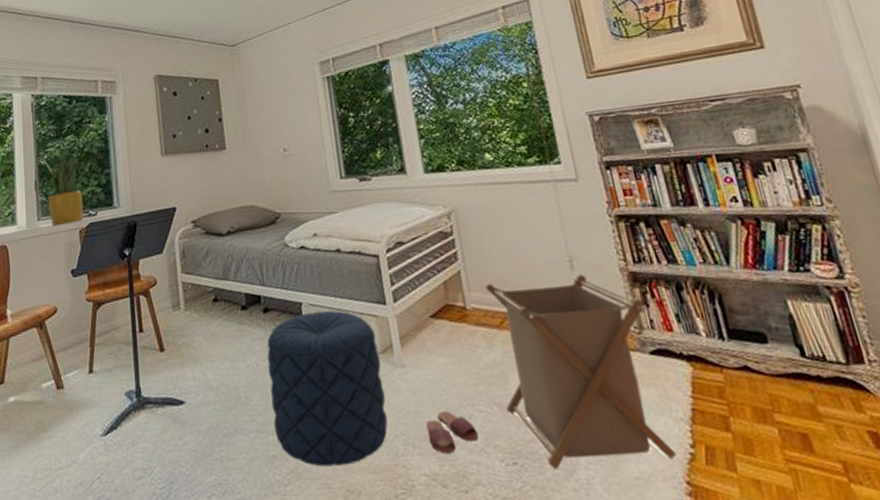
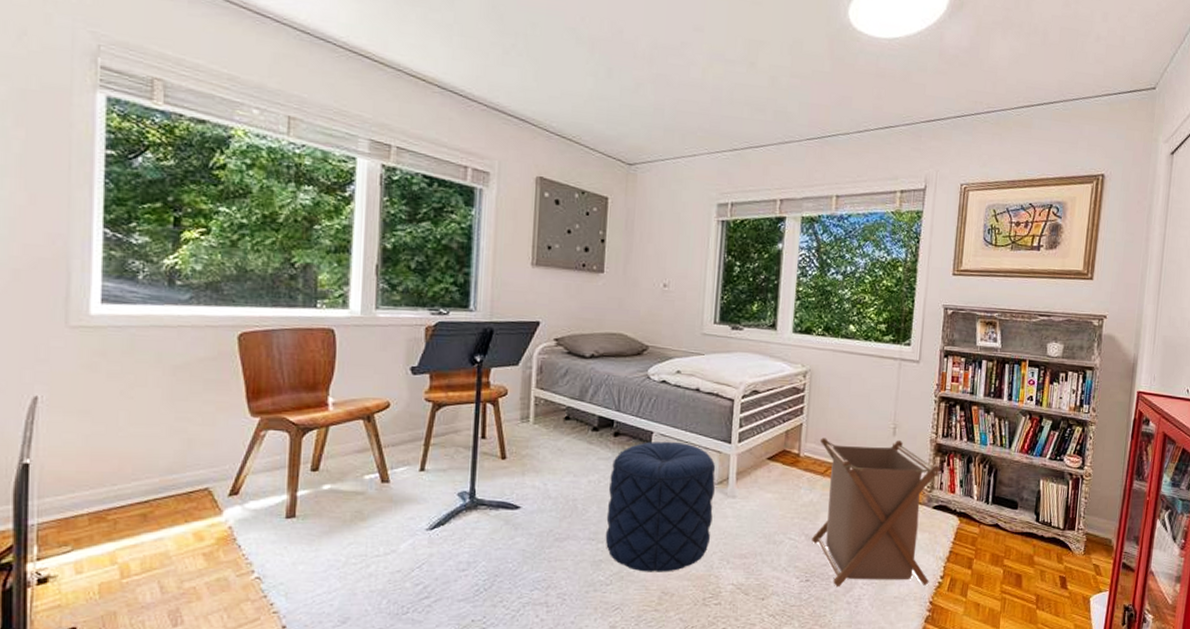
planter: present [43,151,84,227] -> none [389,238,434,319]
slippers: present [426,411,478,454] -> none [742,537,784,569]

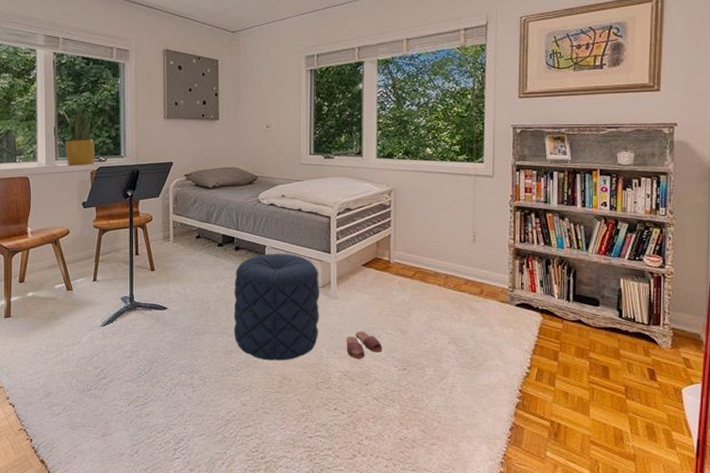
planter: none [389,238,434,319] -> present [62,105,95,167]
slippers: none [742,537,784,569] -> present [346,331,382,359]
laundry basket: present [811,437,940,586] -> none [405,245,520,375]

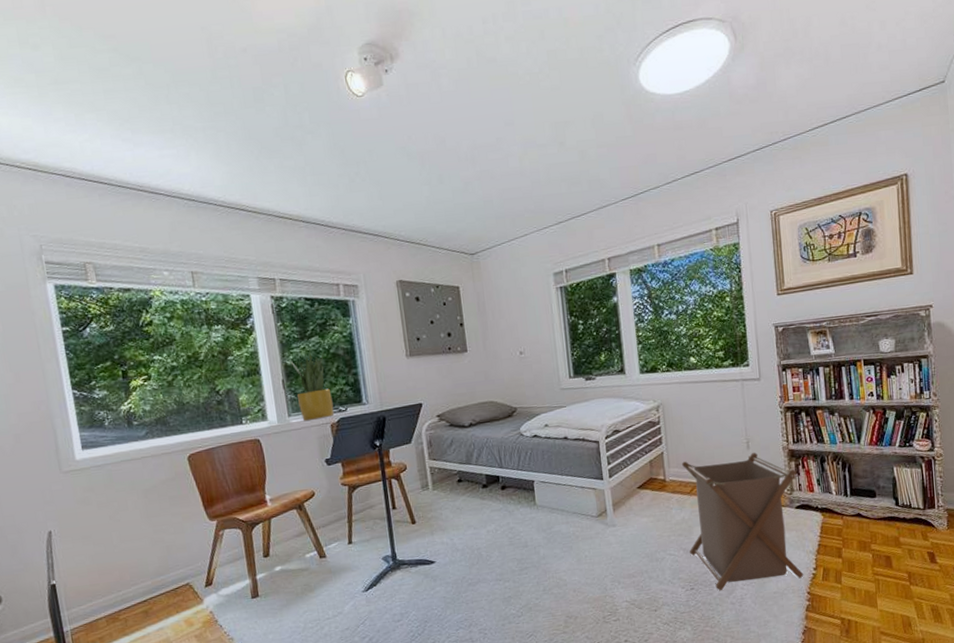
pouf: present [233,253,319,361] -> none [504,485,600,602]
slippers: present [346,331,382,359] -> none [629,556,667,586]
laundry basket: none [405,245,520,375] -> present [681,452,804,590]

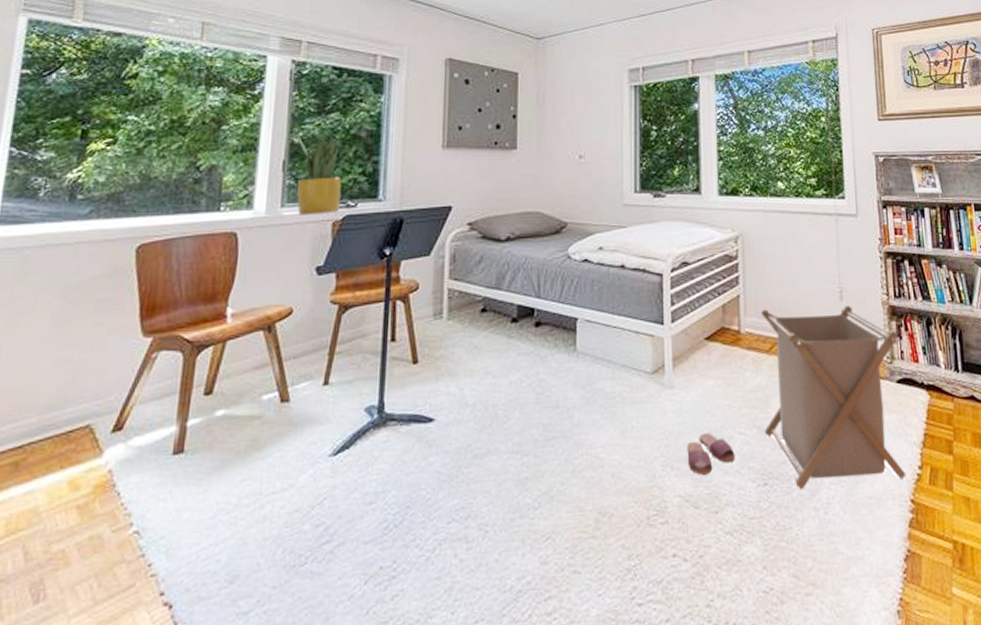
slippers: none [629,556,667,586] -> present [687,433,735,475]

